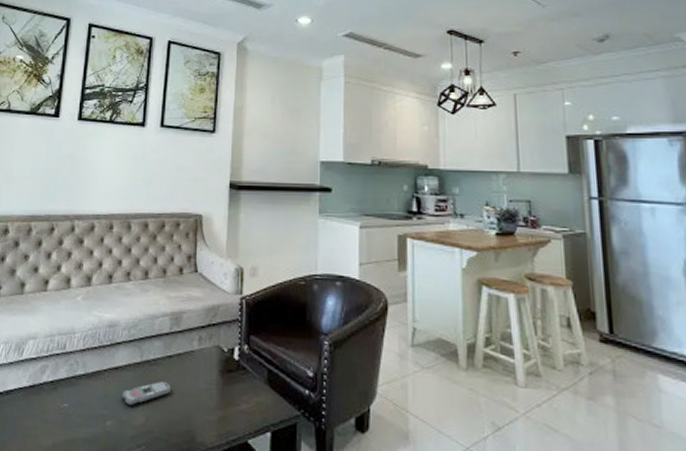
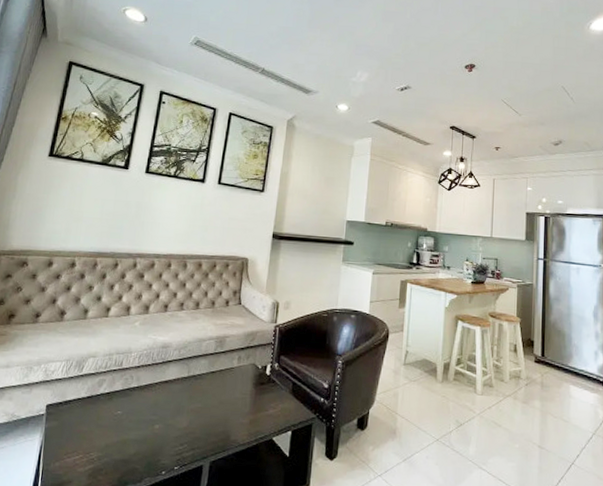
remote control: present [122,380,172,407] -> none [170,391,213,413]

